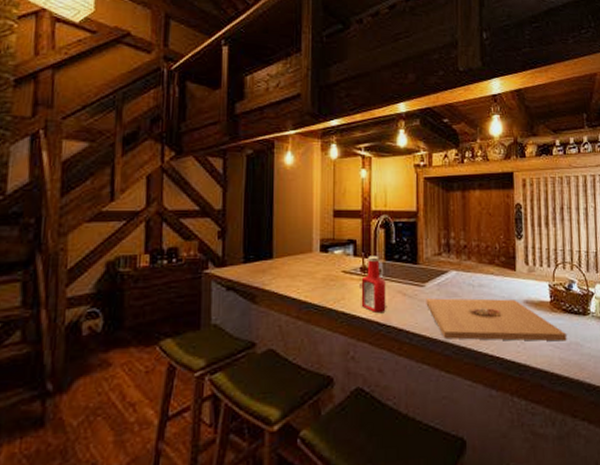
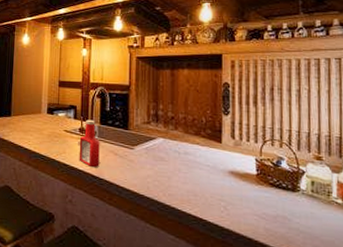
platter: present [426,298,567,341] -> none [135,159,274,213]

